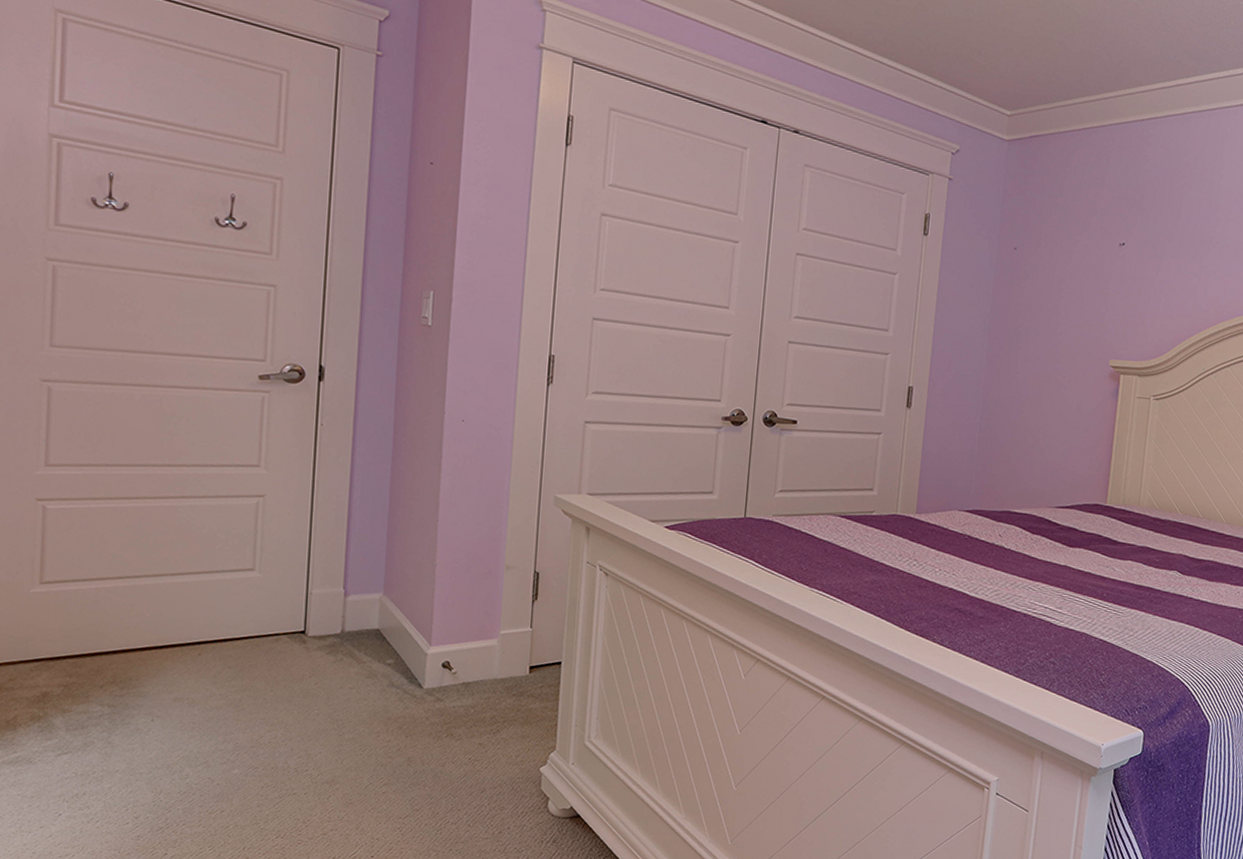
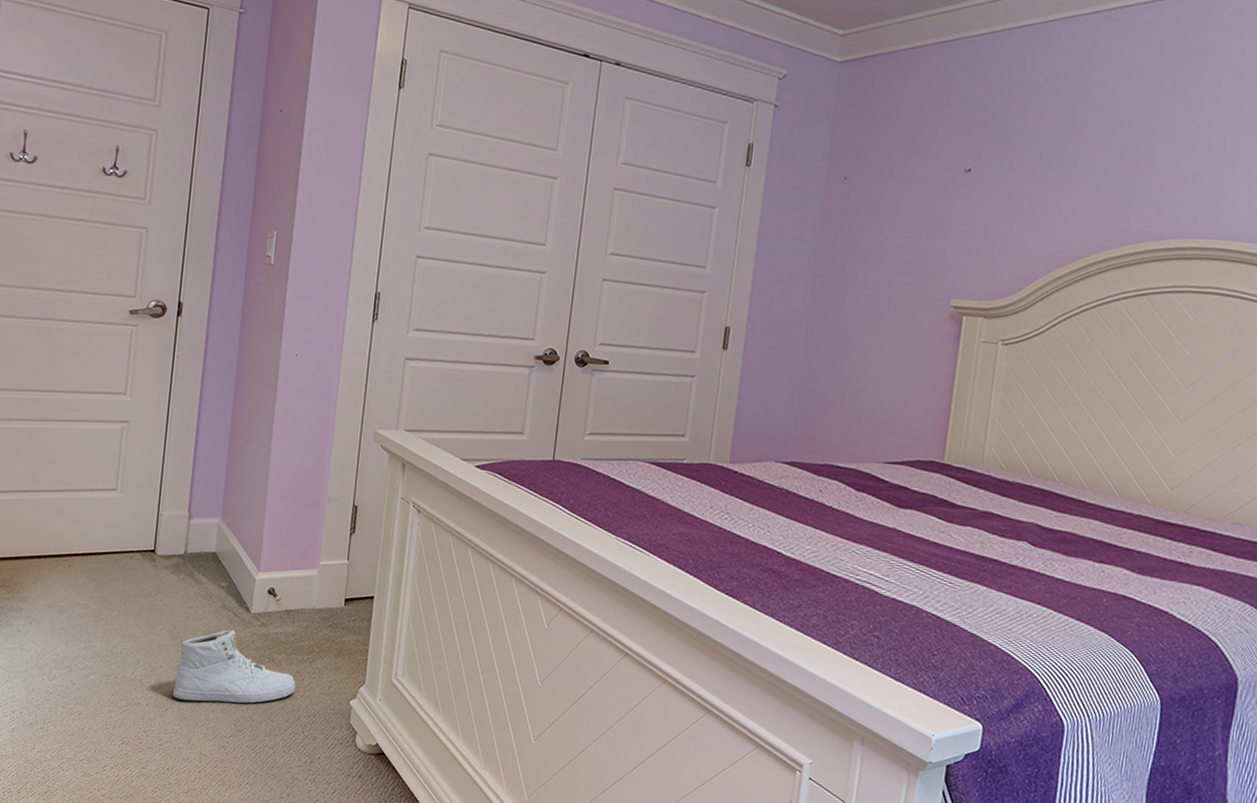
sneaker: none [335,707,479,785] -> present [172,629,296,704]

